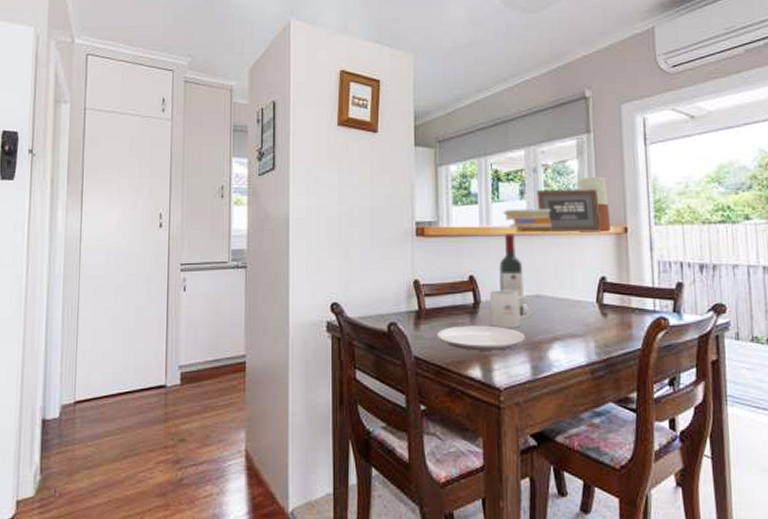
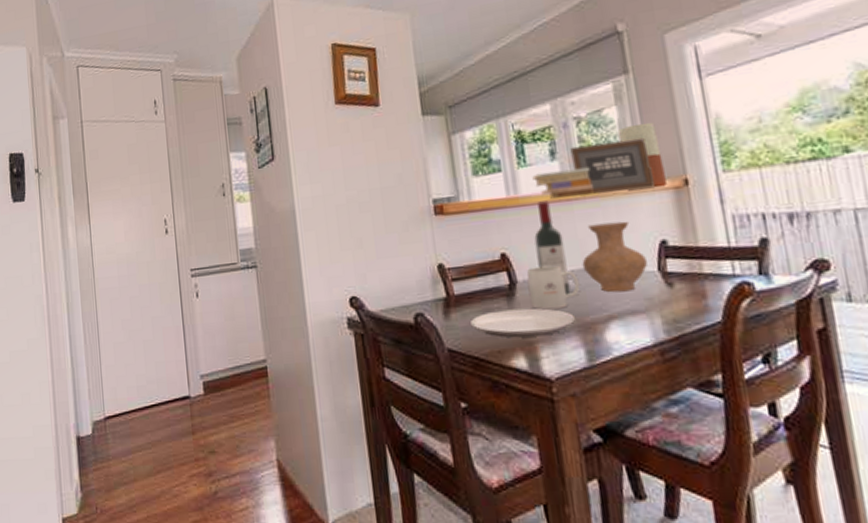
vase: none [536,257,588,318] -> present [582,221,648,293]

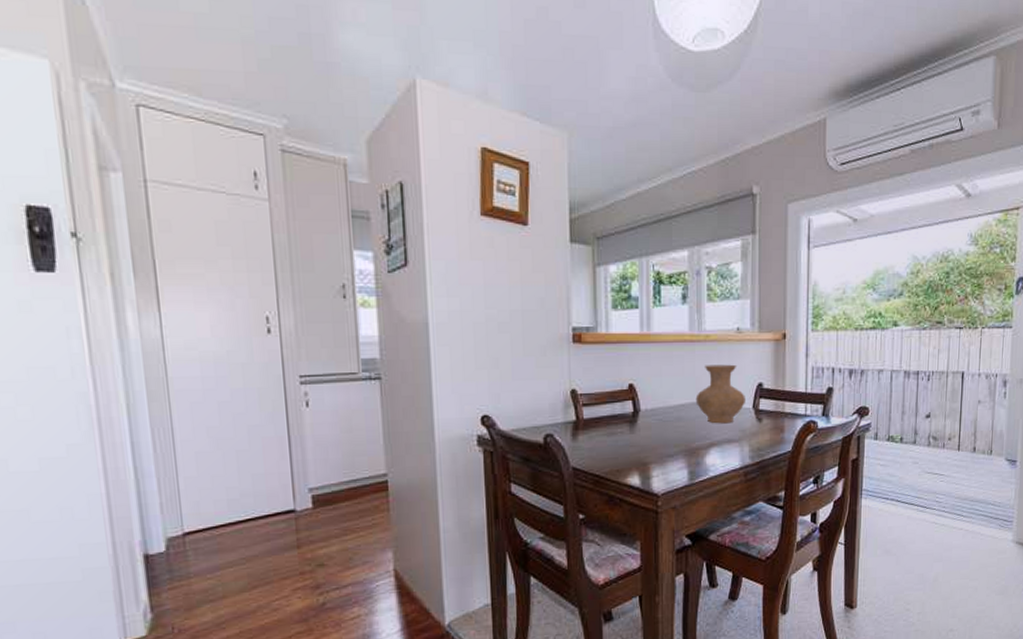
plate: present [471,308,575,338] -> none [596,434,683,459]
mug: present [526,265,581,310] -> none [649,398,691,436]
books: present [532,167,595,200] -> none [664,314,714,340]
wine bottle: present [534,201,571,295] -> none [659,340,683,424]
picture frame: present [570,137,656,197] -> none [699,293,762,339]
vase: present [619,122,667,191] -> none [740,280,770,339]

